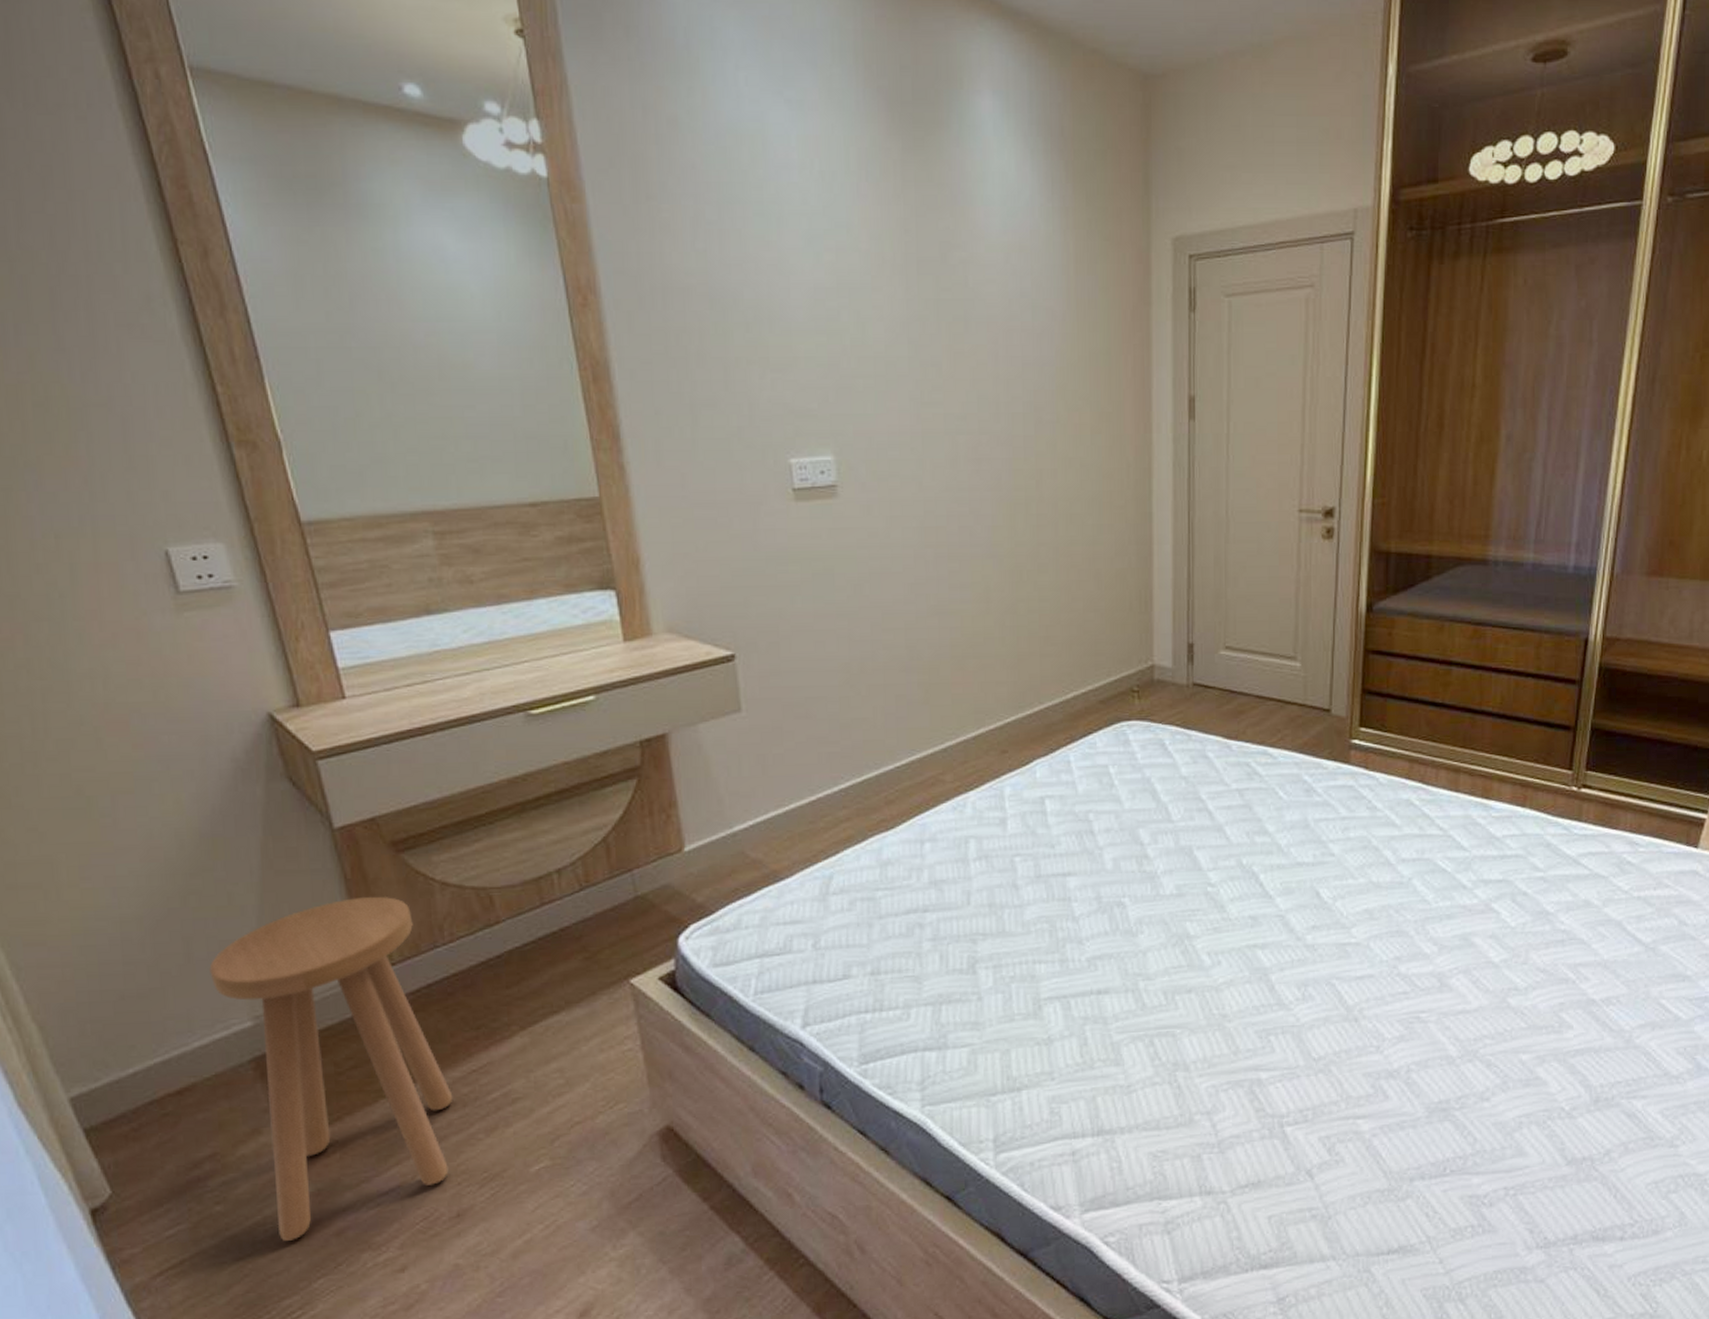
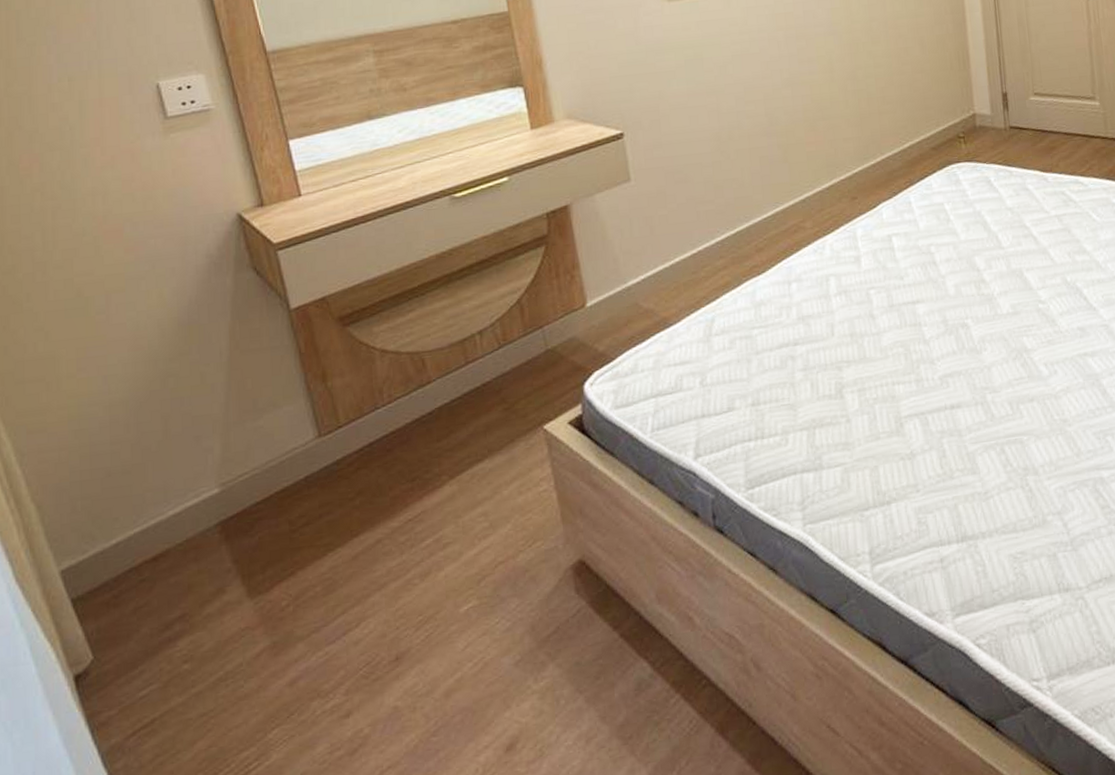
stool: present [209,896,453,1242] -> none [183,365,392,695]

